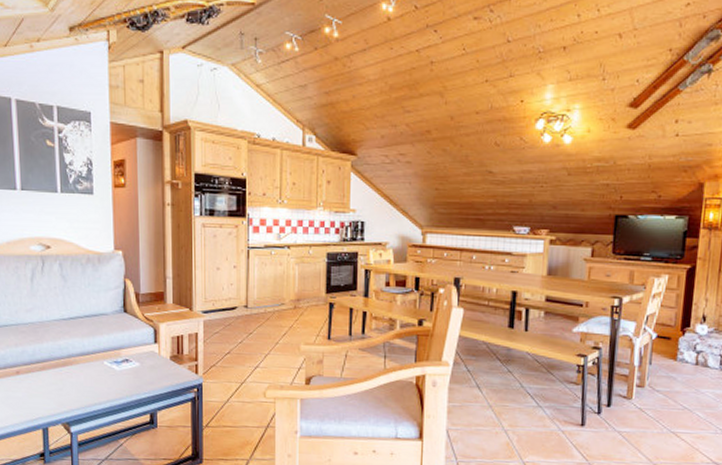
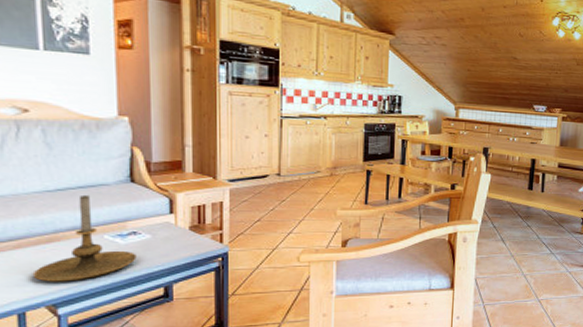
candle holder: none [53,323,129,403] -> present [32,194,137,282]

